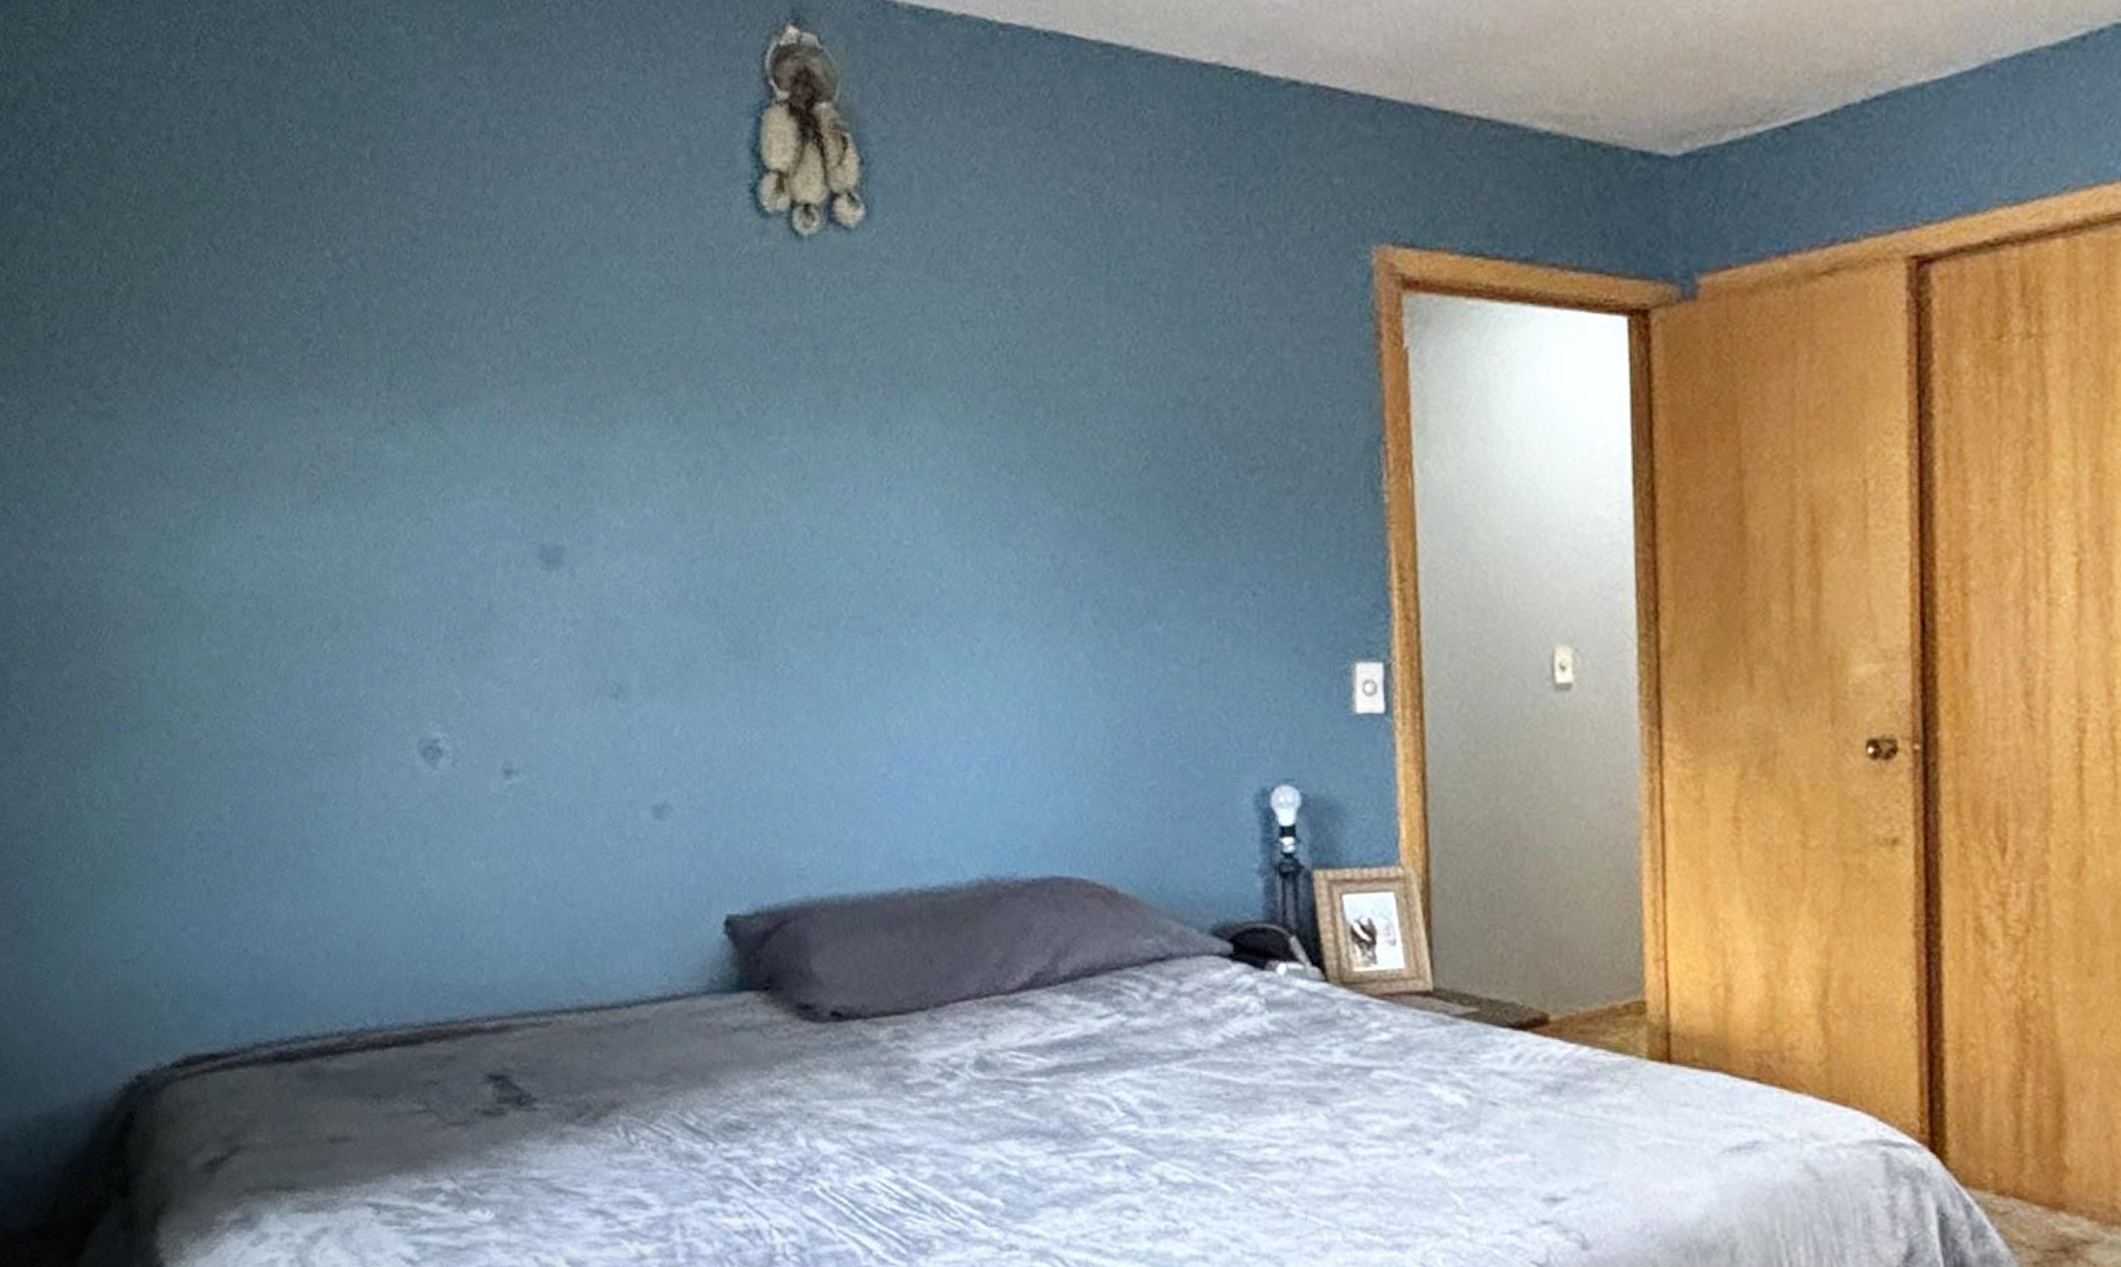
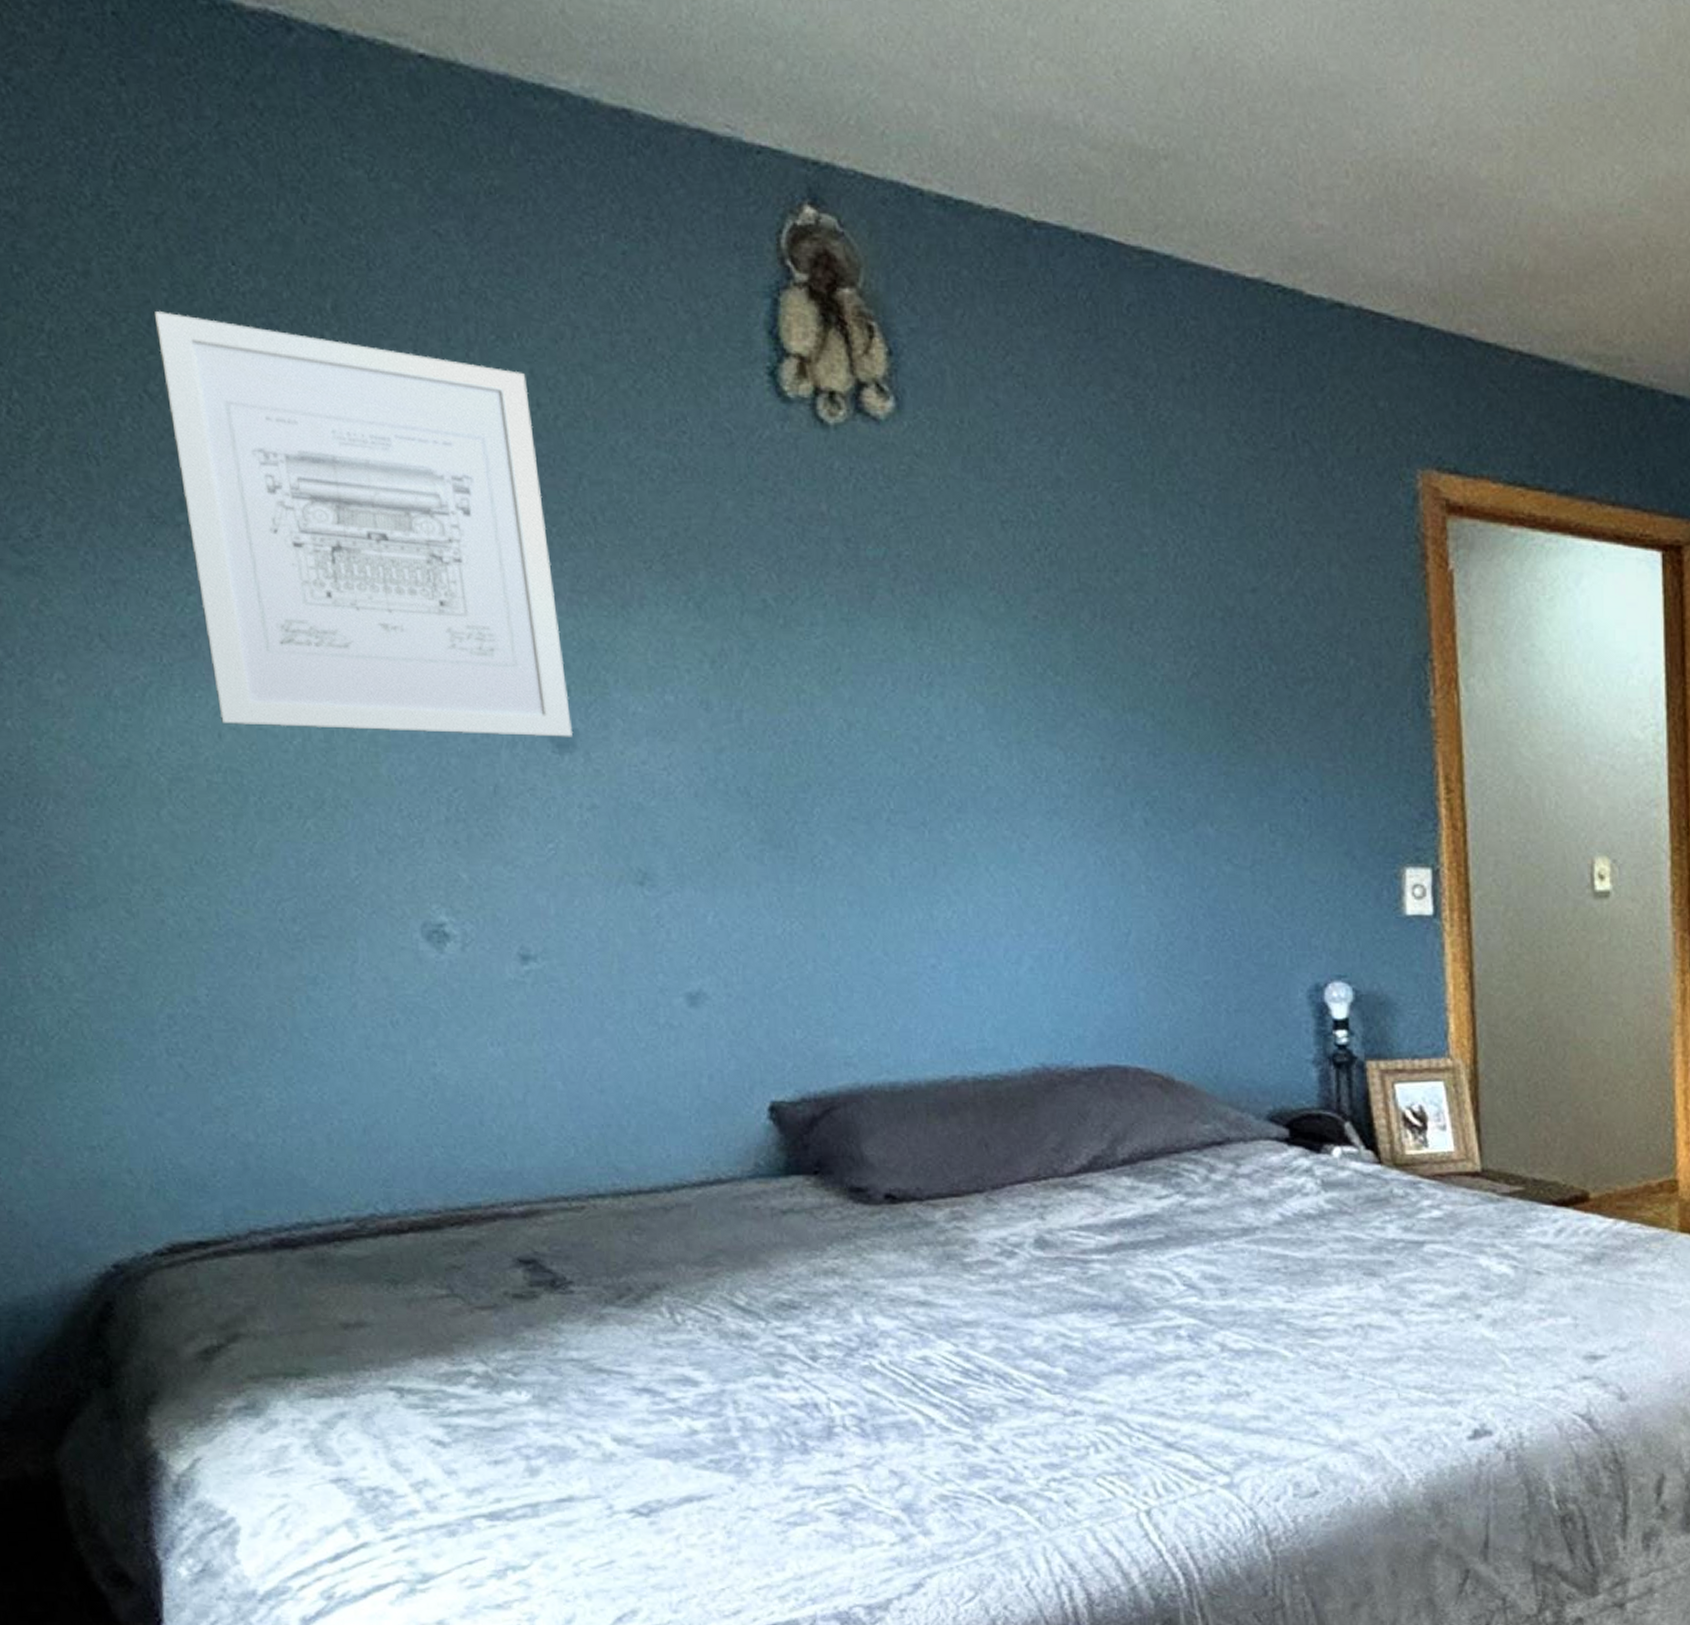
wall art: none [223,168,561,554] -> present [155,310,574,737]

